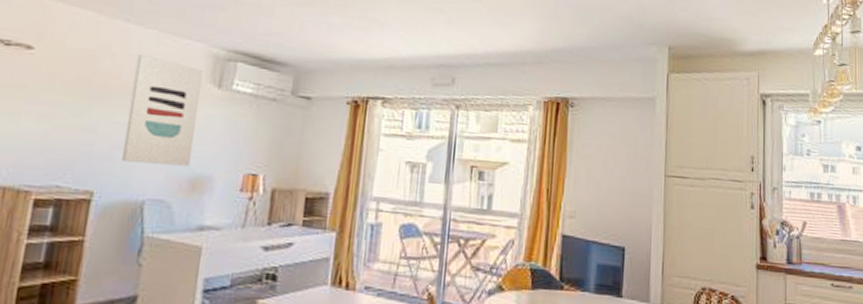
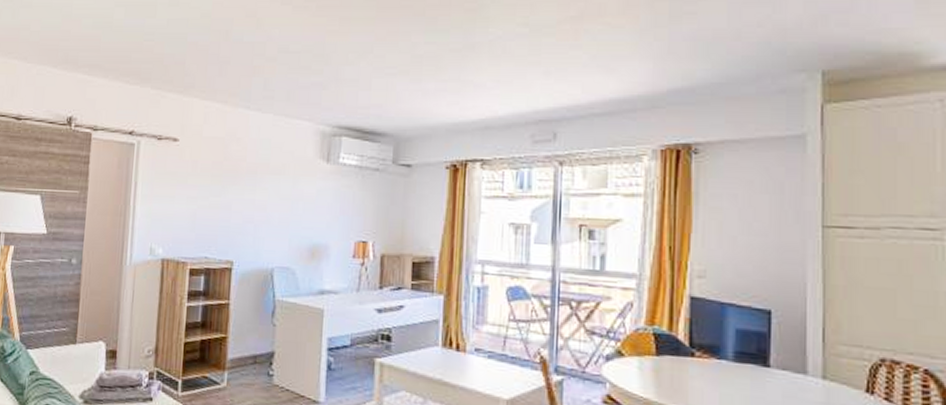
wall art: present [121,53,203,166] -> none [252,136,313,236]

